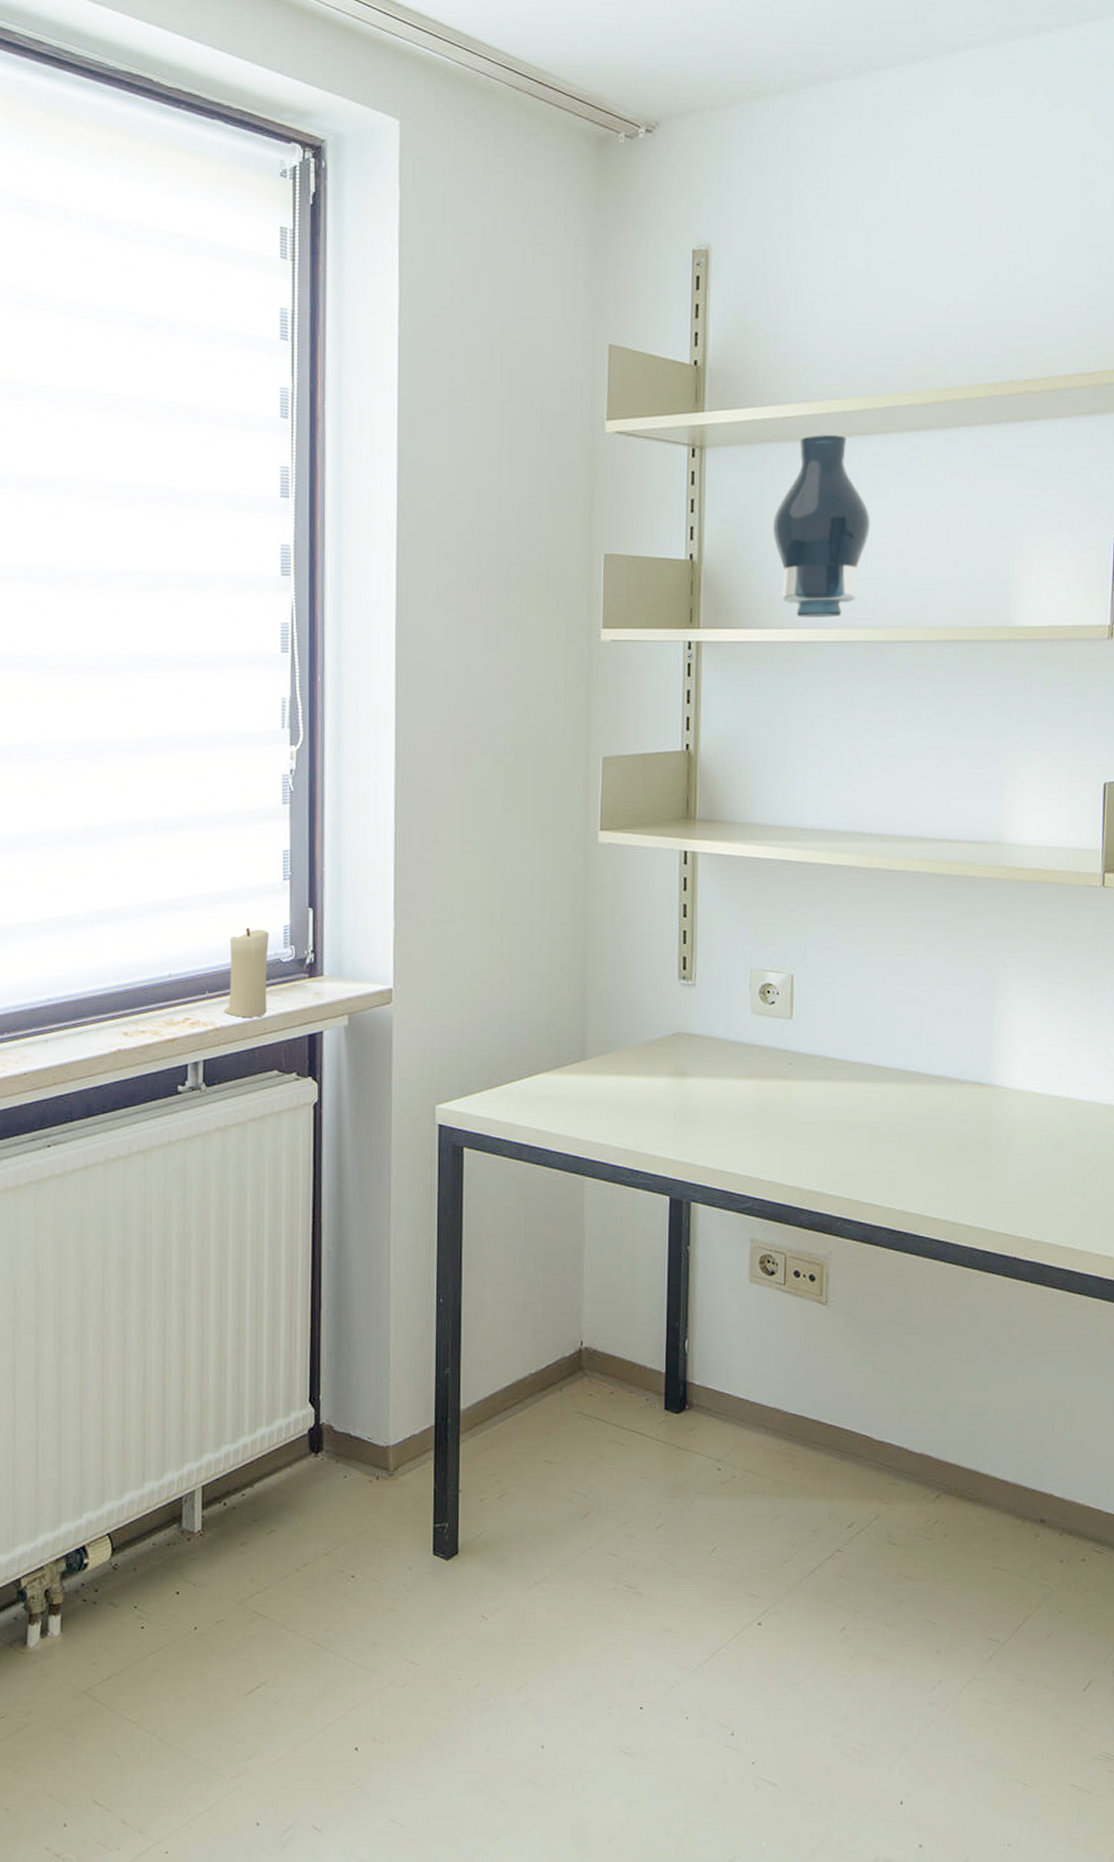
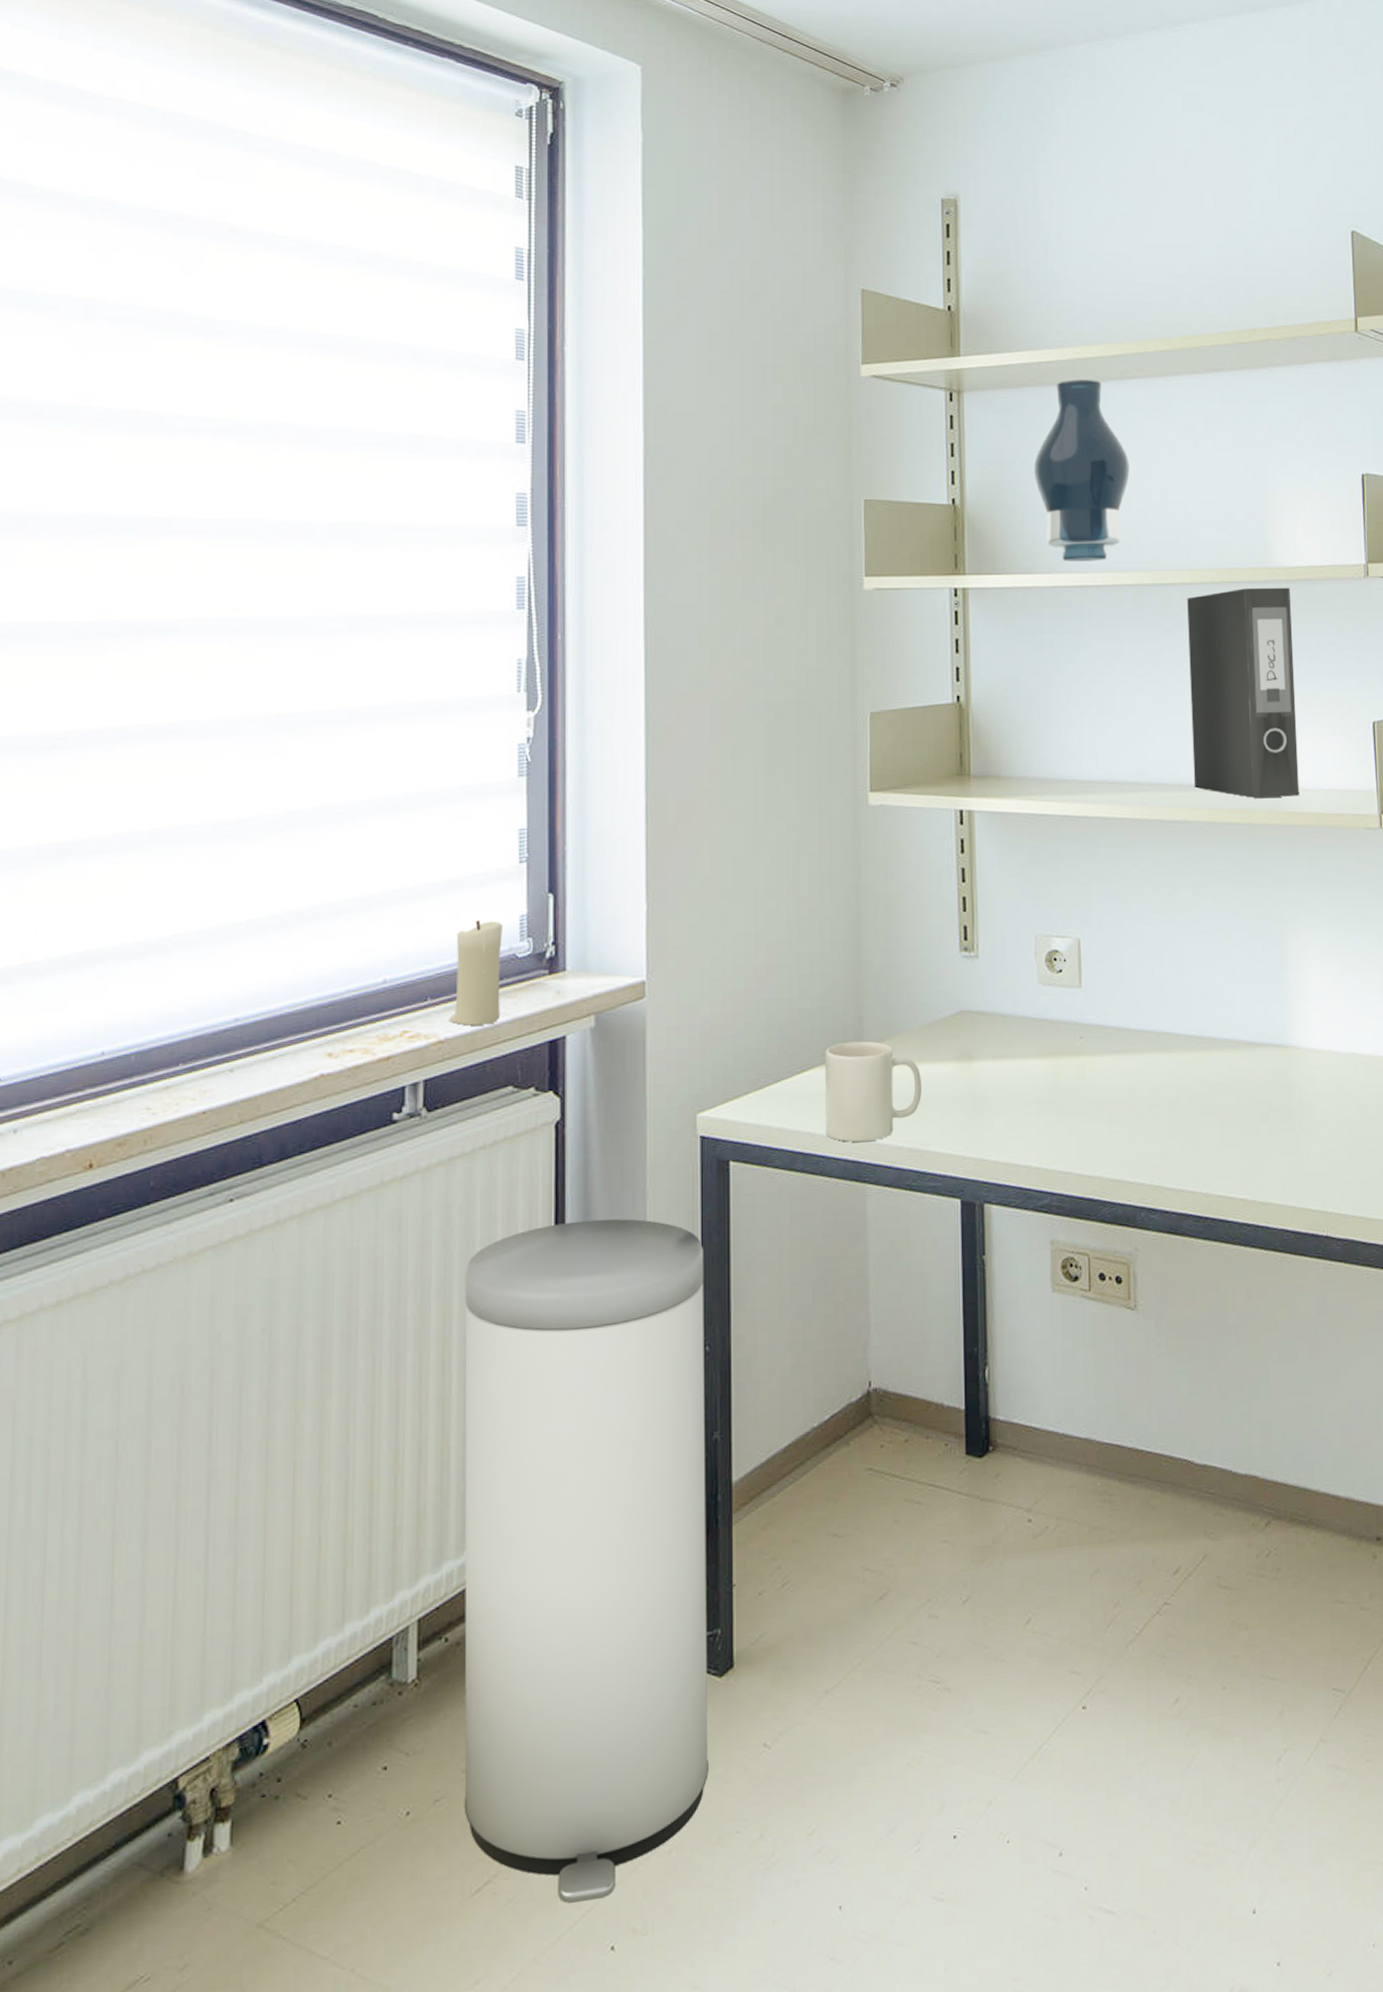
pedal bin: none [238,1186,440,1712] -> present [464,1218,709,1904]
mug: none [549,1053,638,1141] -> present [824,1041,921,1142]
binder: none [915,646,1028,852] -> present [1187,587,1300,798]

